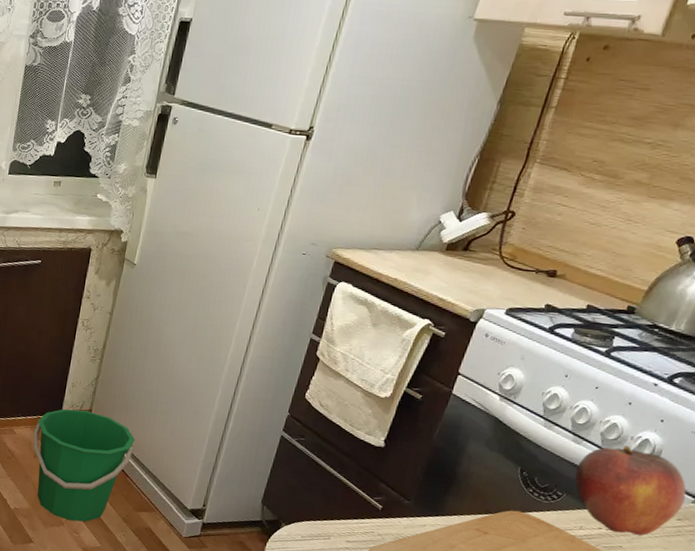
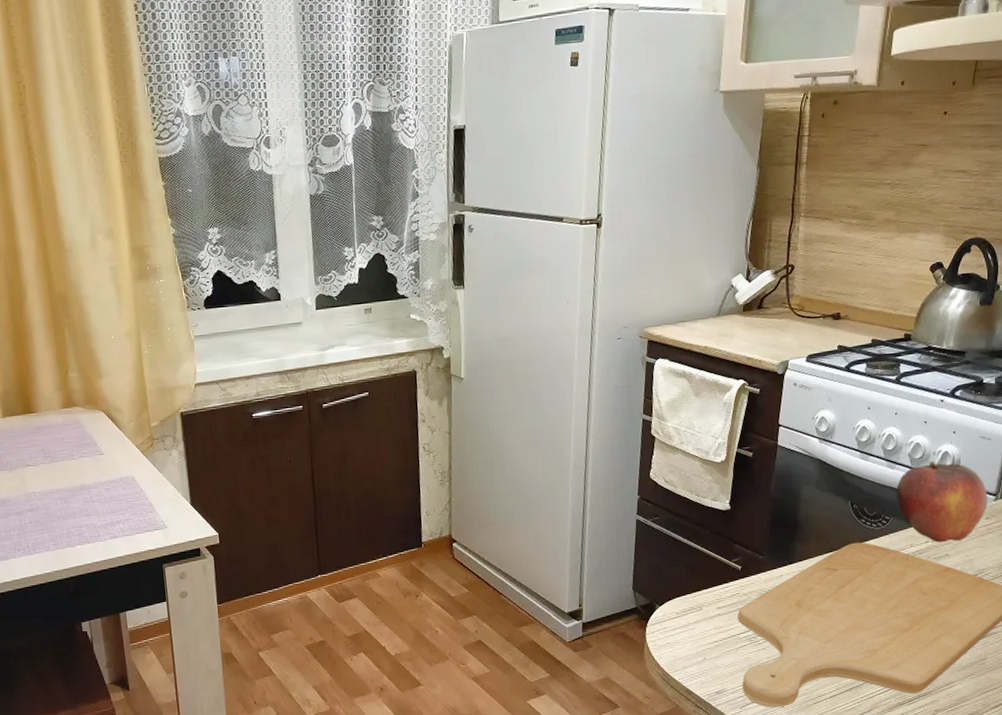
bucket: present [33,408,136,522] -> none [398,536,501,653]

